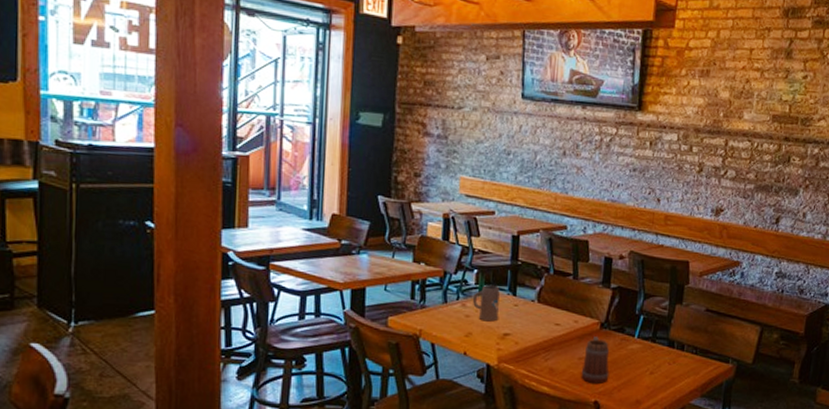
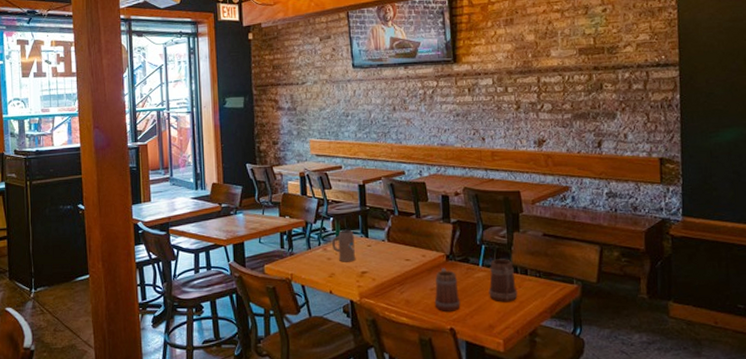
beer mug: none [640,331,671,378] -> present [488,259,518,302]

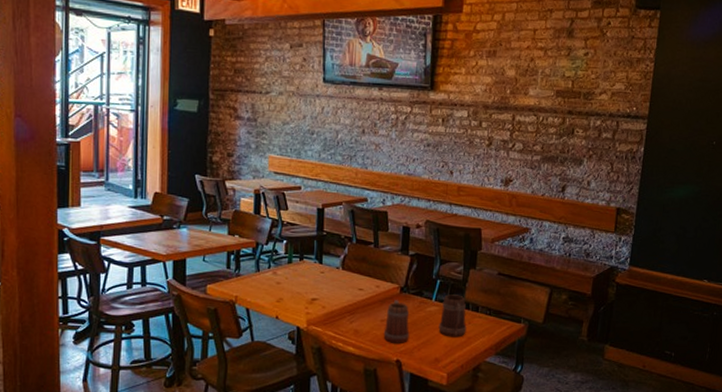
beer mug: present [331,229,356,262] -> none [282,253,307,288]

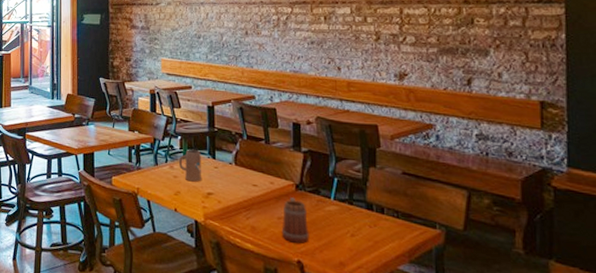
beer mug: none [282,253,307,288] -> present [178,149,202,182]
beer mug: present [438,294,467,338] -> none [340,194,372,241]

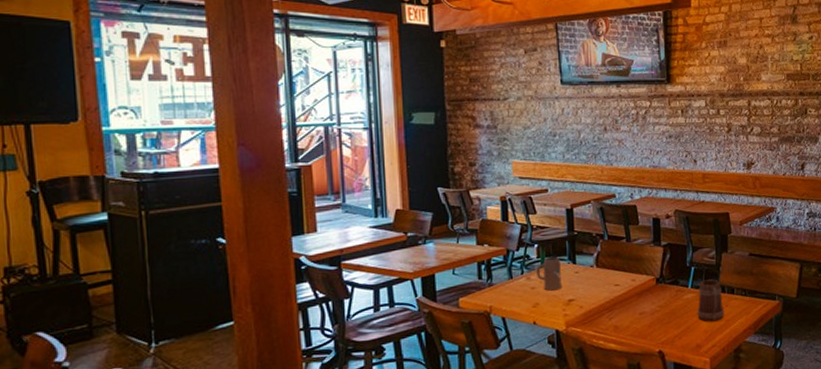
beer mug: present [281,197,309,243] -> none [643,291,669,335]
beer mug: none [340,194,372,241] -> present [697,279,724,322]

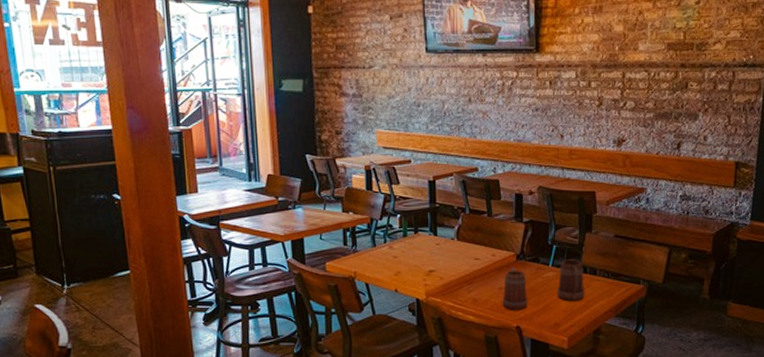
beer mug: present [535,256,563,291] -> none [398,227,424,261]
beer mug: none [643,291,669,335] -> present [502,267,528,310]

